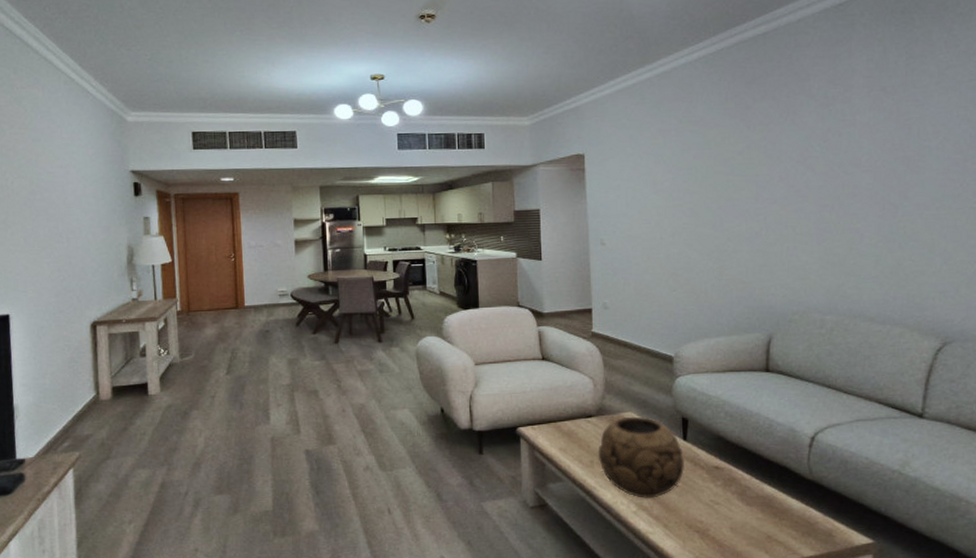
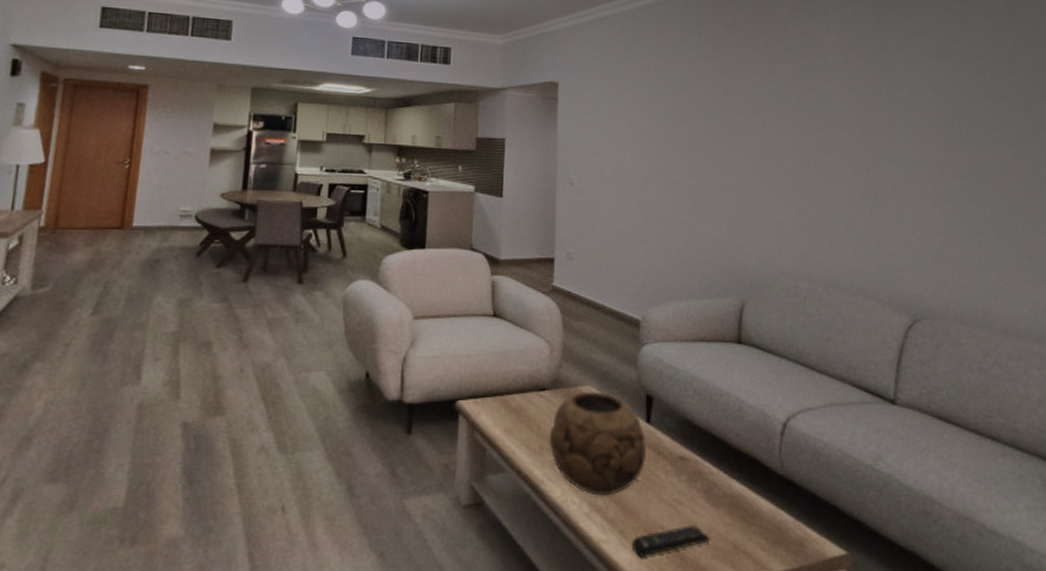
remote control: none [675,520,746,545] -> present [631,525,711,558]

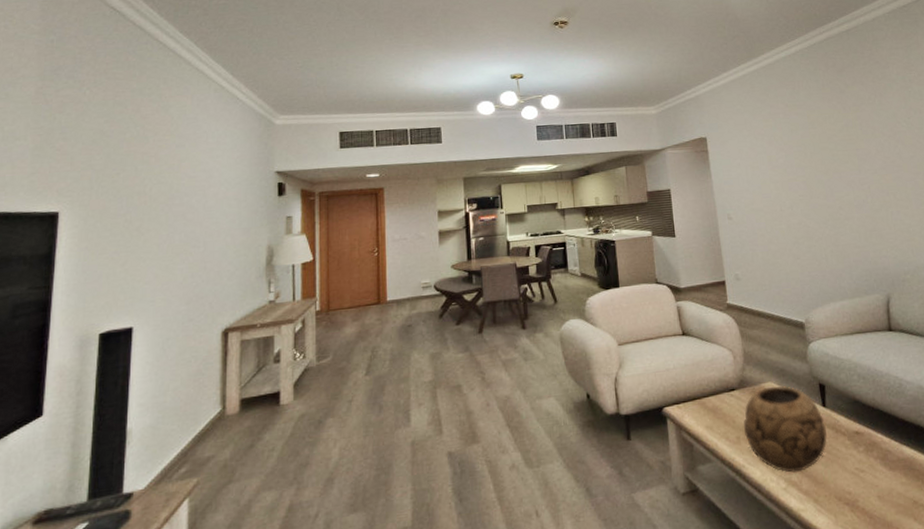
remote control: present [631,525,711,558] -> none [826,488,893,520]

